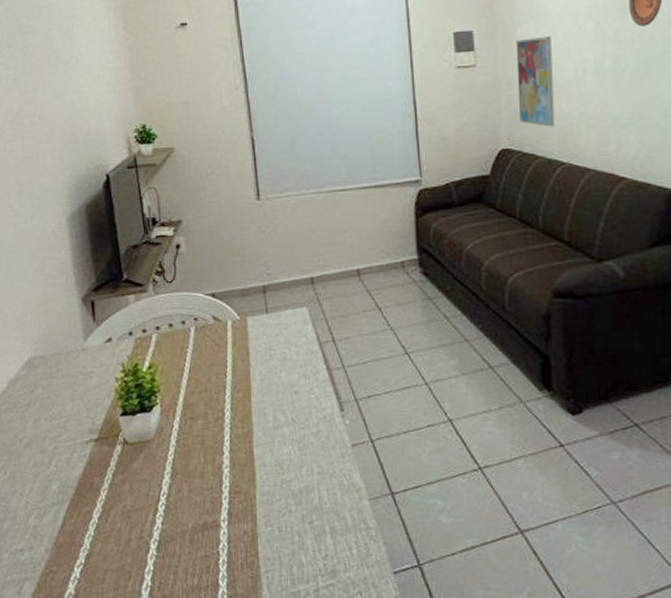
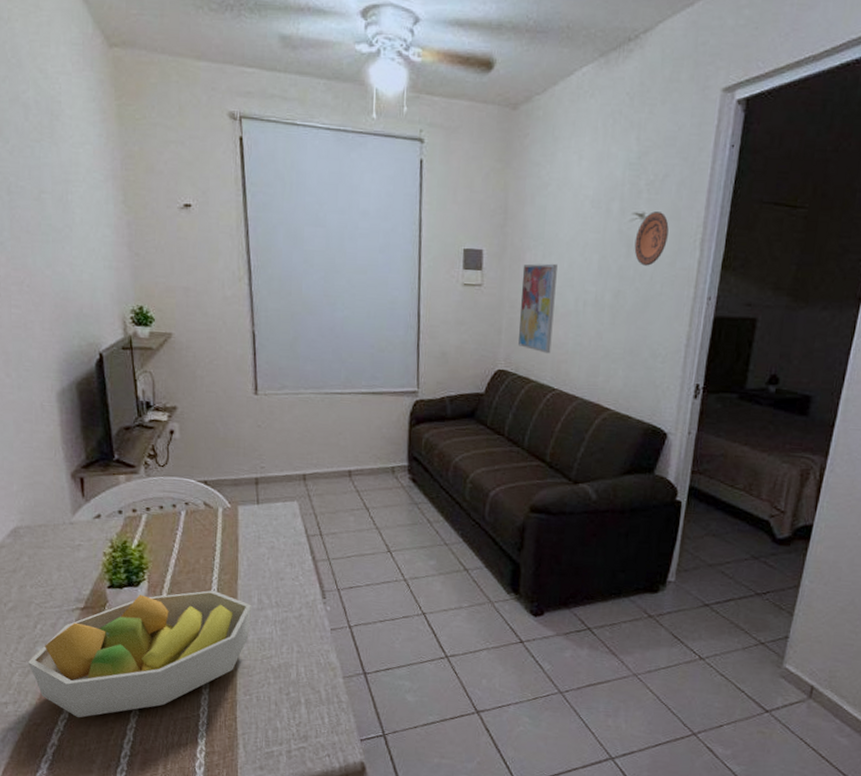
fruit bowl: none [44,410,268,563] -> present [28,590,252,718]

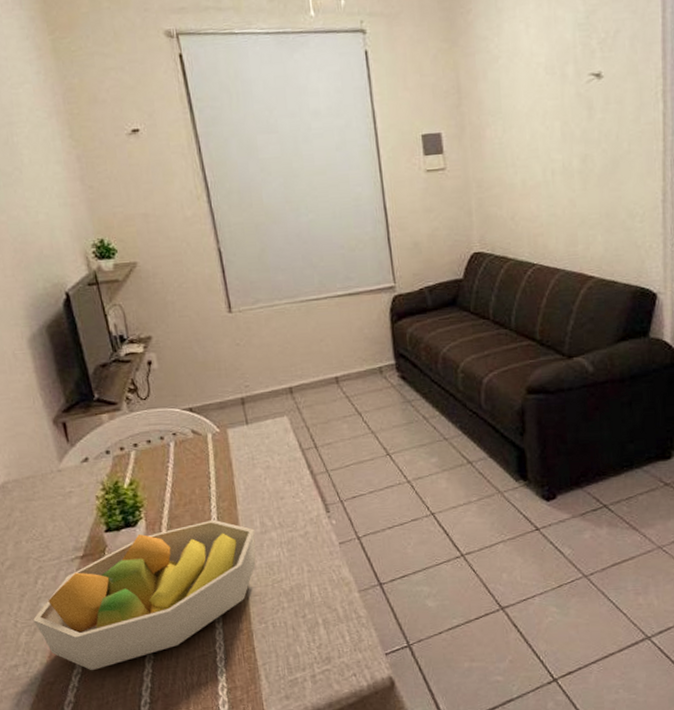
wall art: present [518,263,558,354] -> none [484,136,525,229]
decorative plate: present [634,211,669,266] -> none [595,69,628,126]

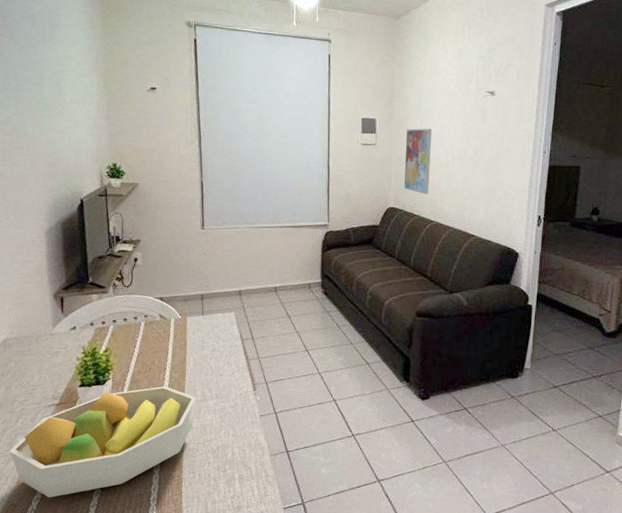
wall art: none [484,136,525,229] -> present [404,128,432,195]

